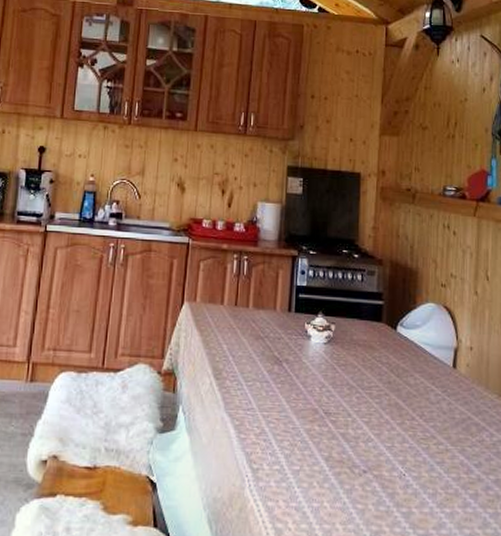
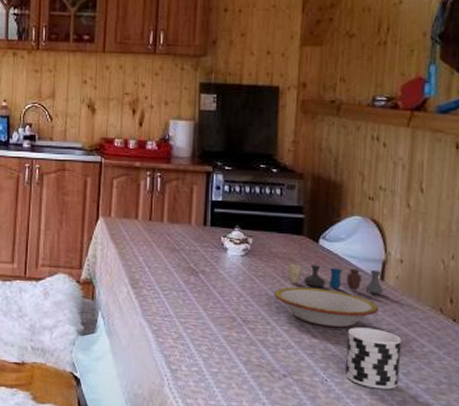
bowl: none [355,375,452,418] -> present [274,287,379,328]
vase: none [368,351,456,382] -> present [287,263,384,293]
cup: none [421,417,473,482] -> present [344,327,401,390]

